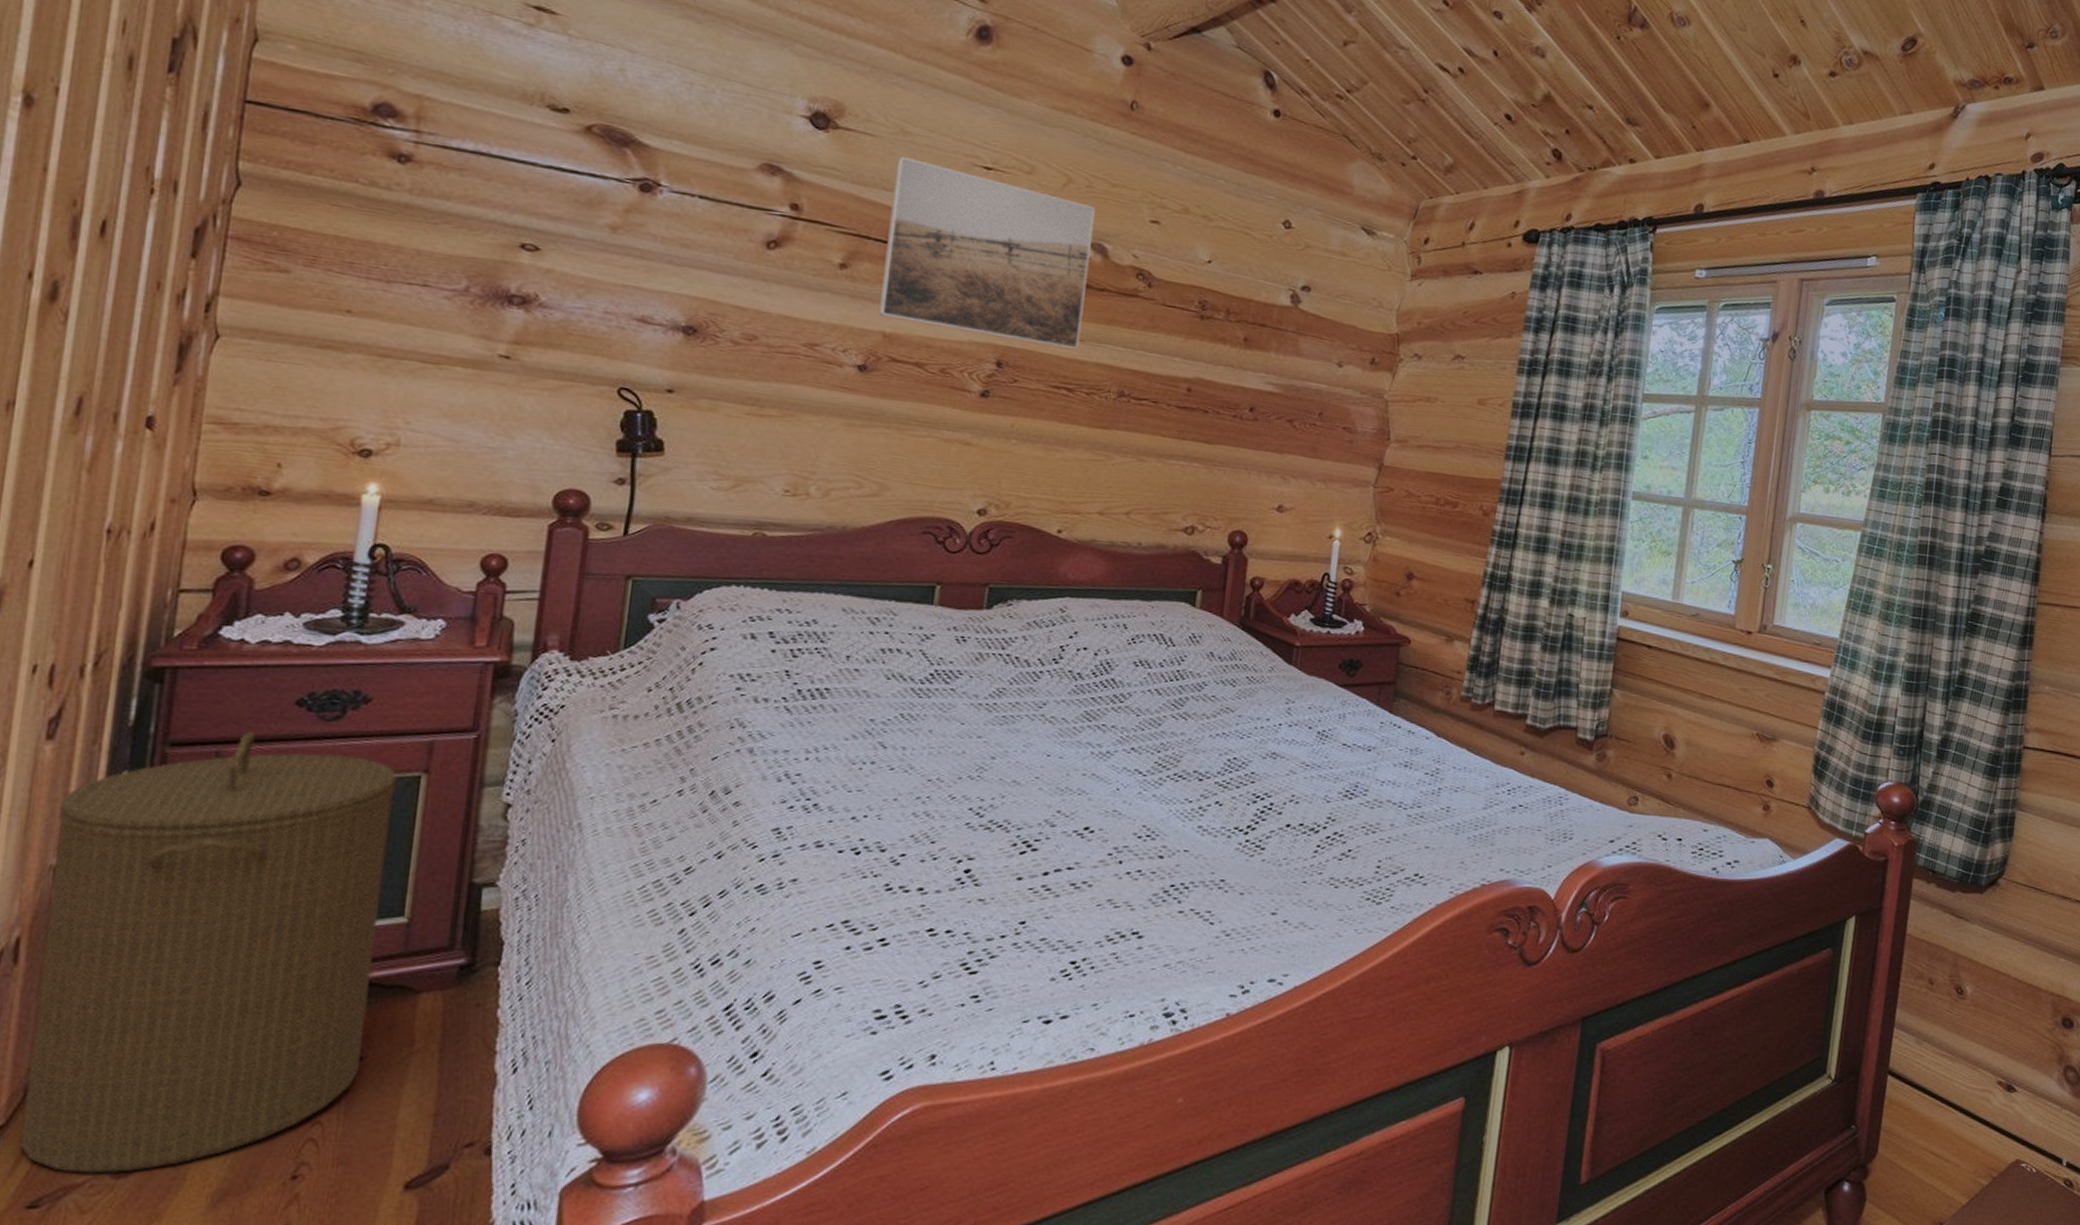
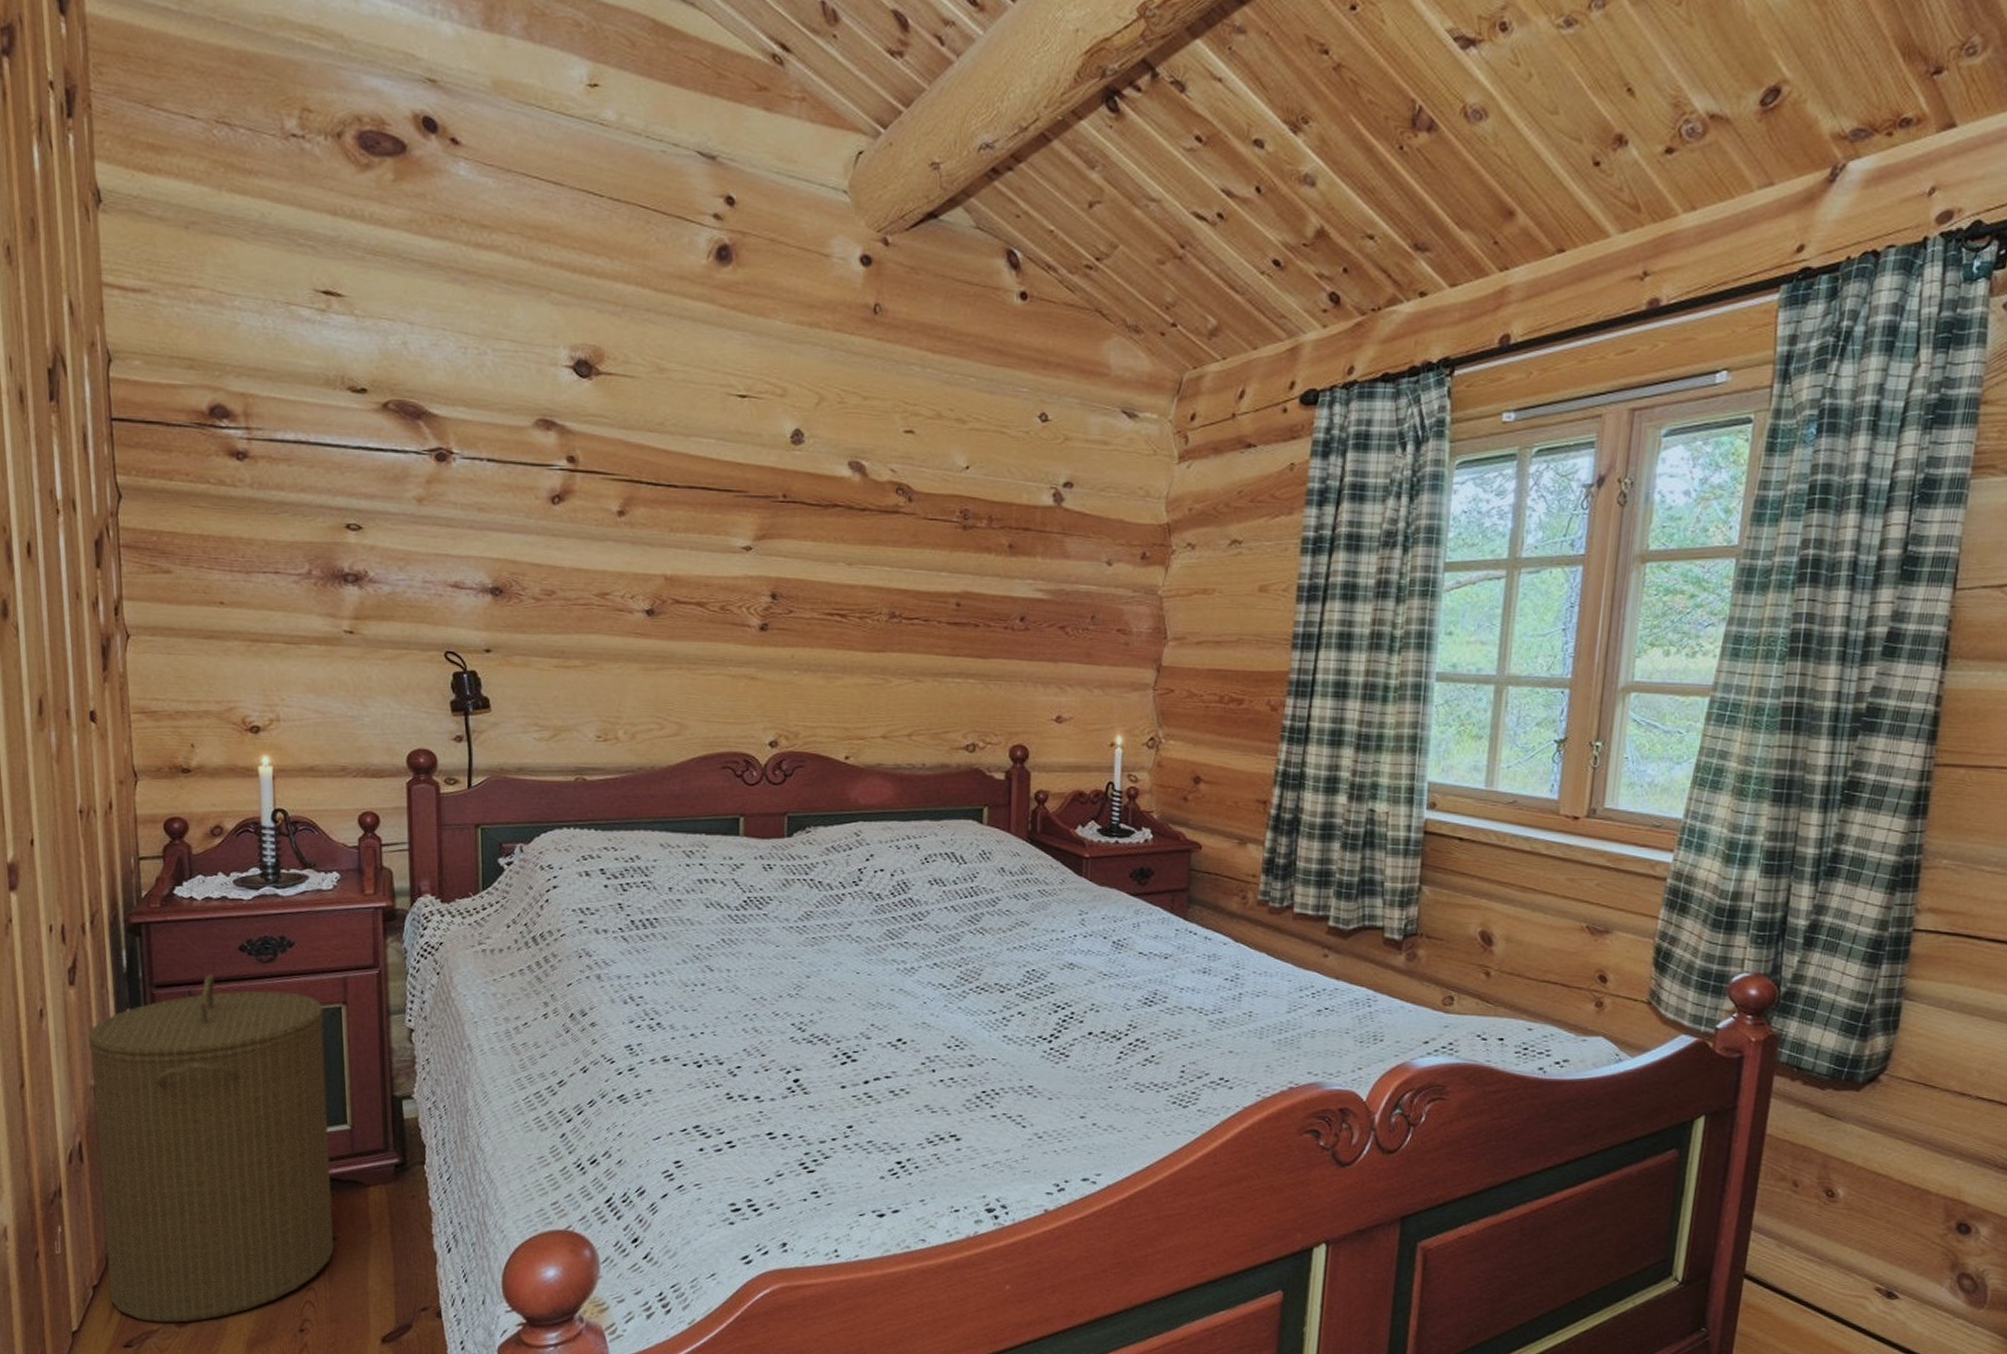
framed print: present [879,155,1095,350] -> none [657,394,849,575]

